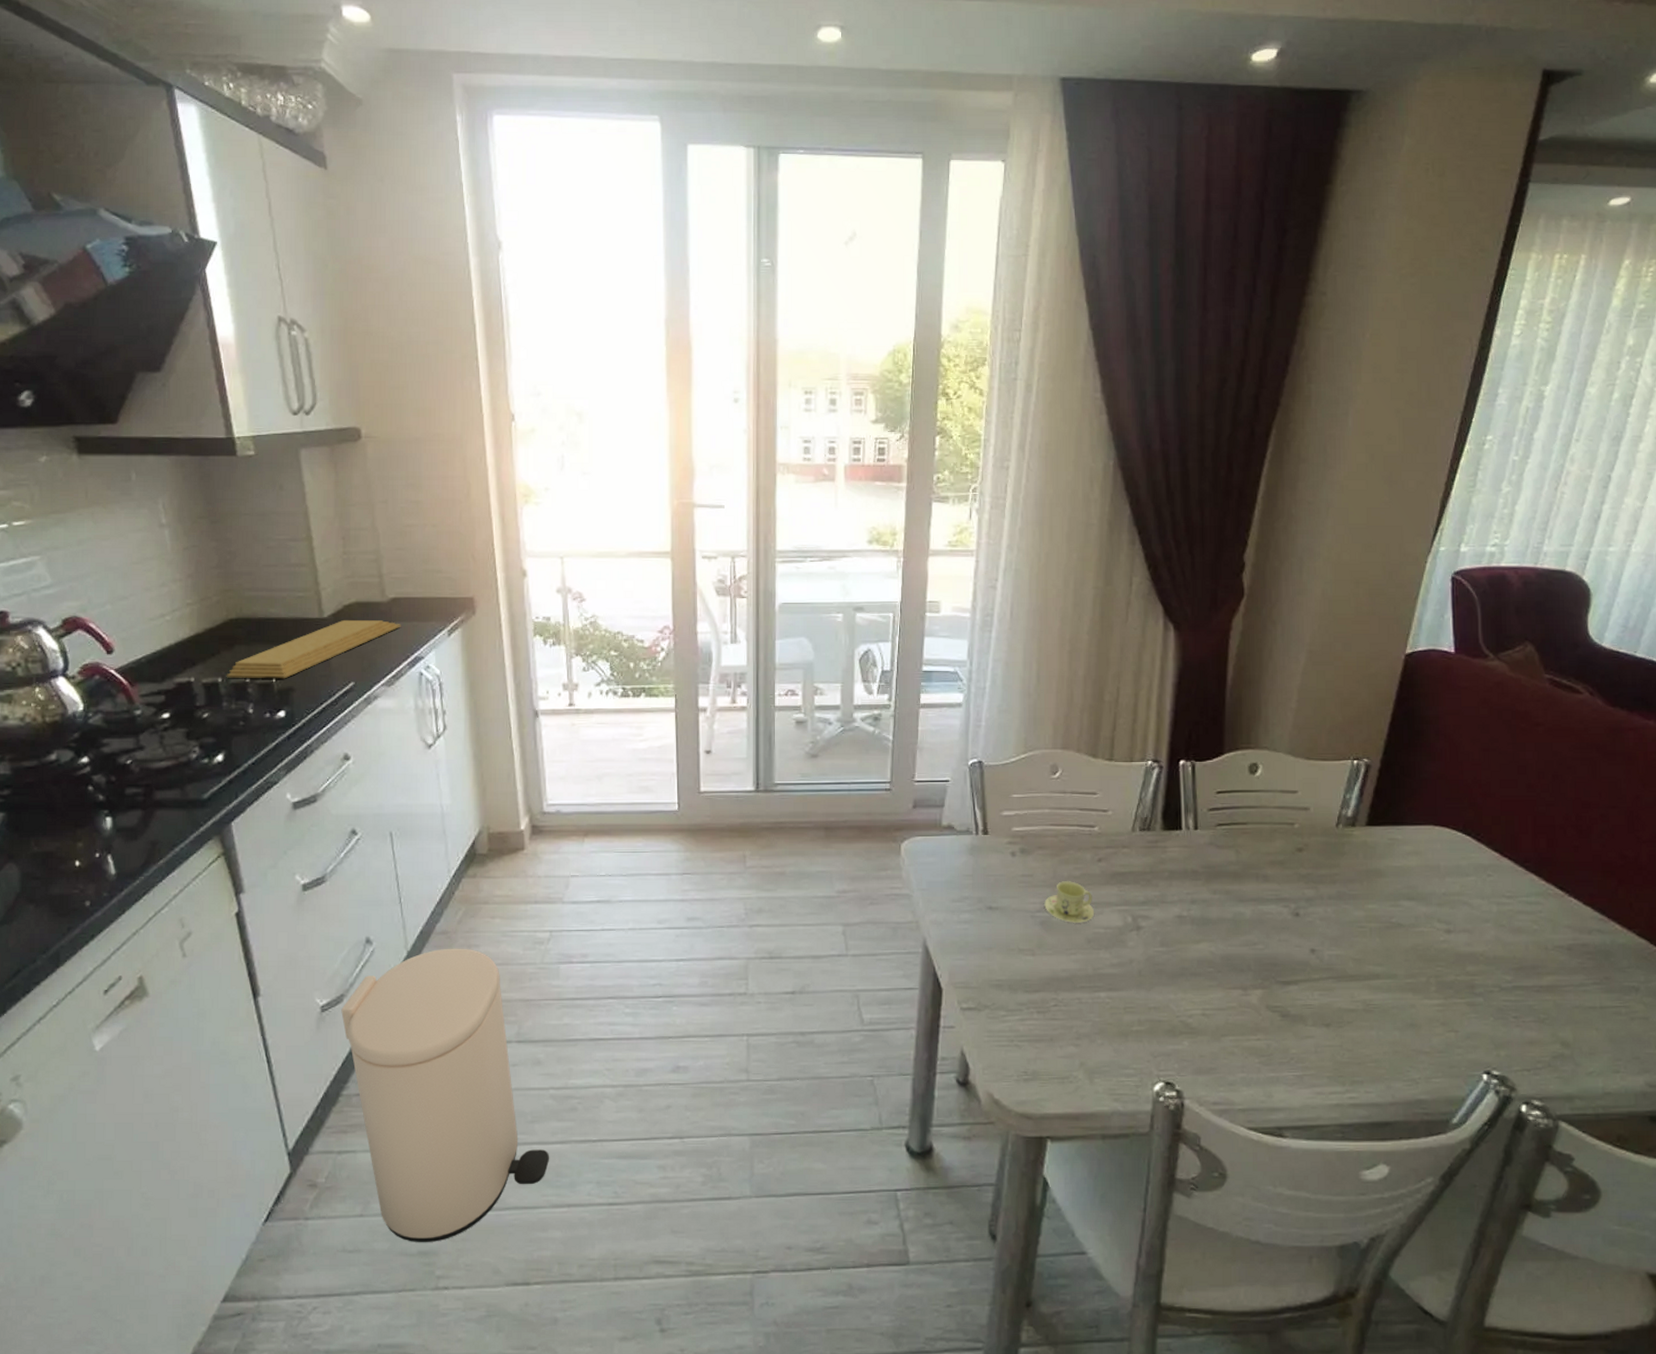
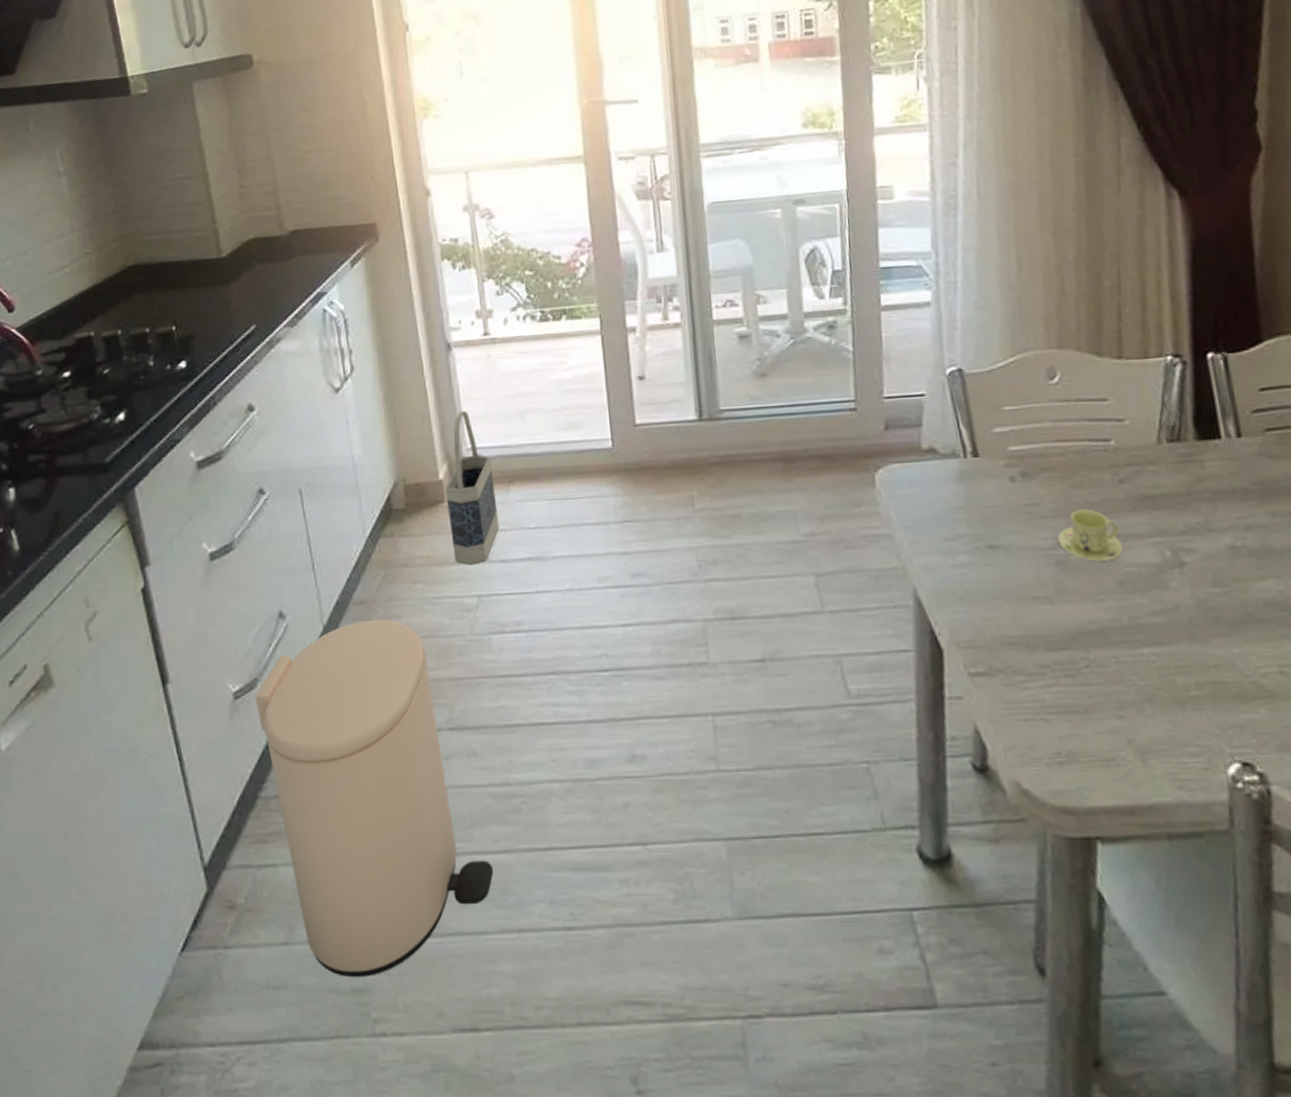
cutting board: present [226,619,401,679] -> none [125,256,302,330]
bag: none [526,771,573,904] -> present [445,410,500,565]

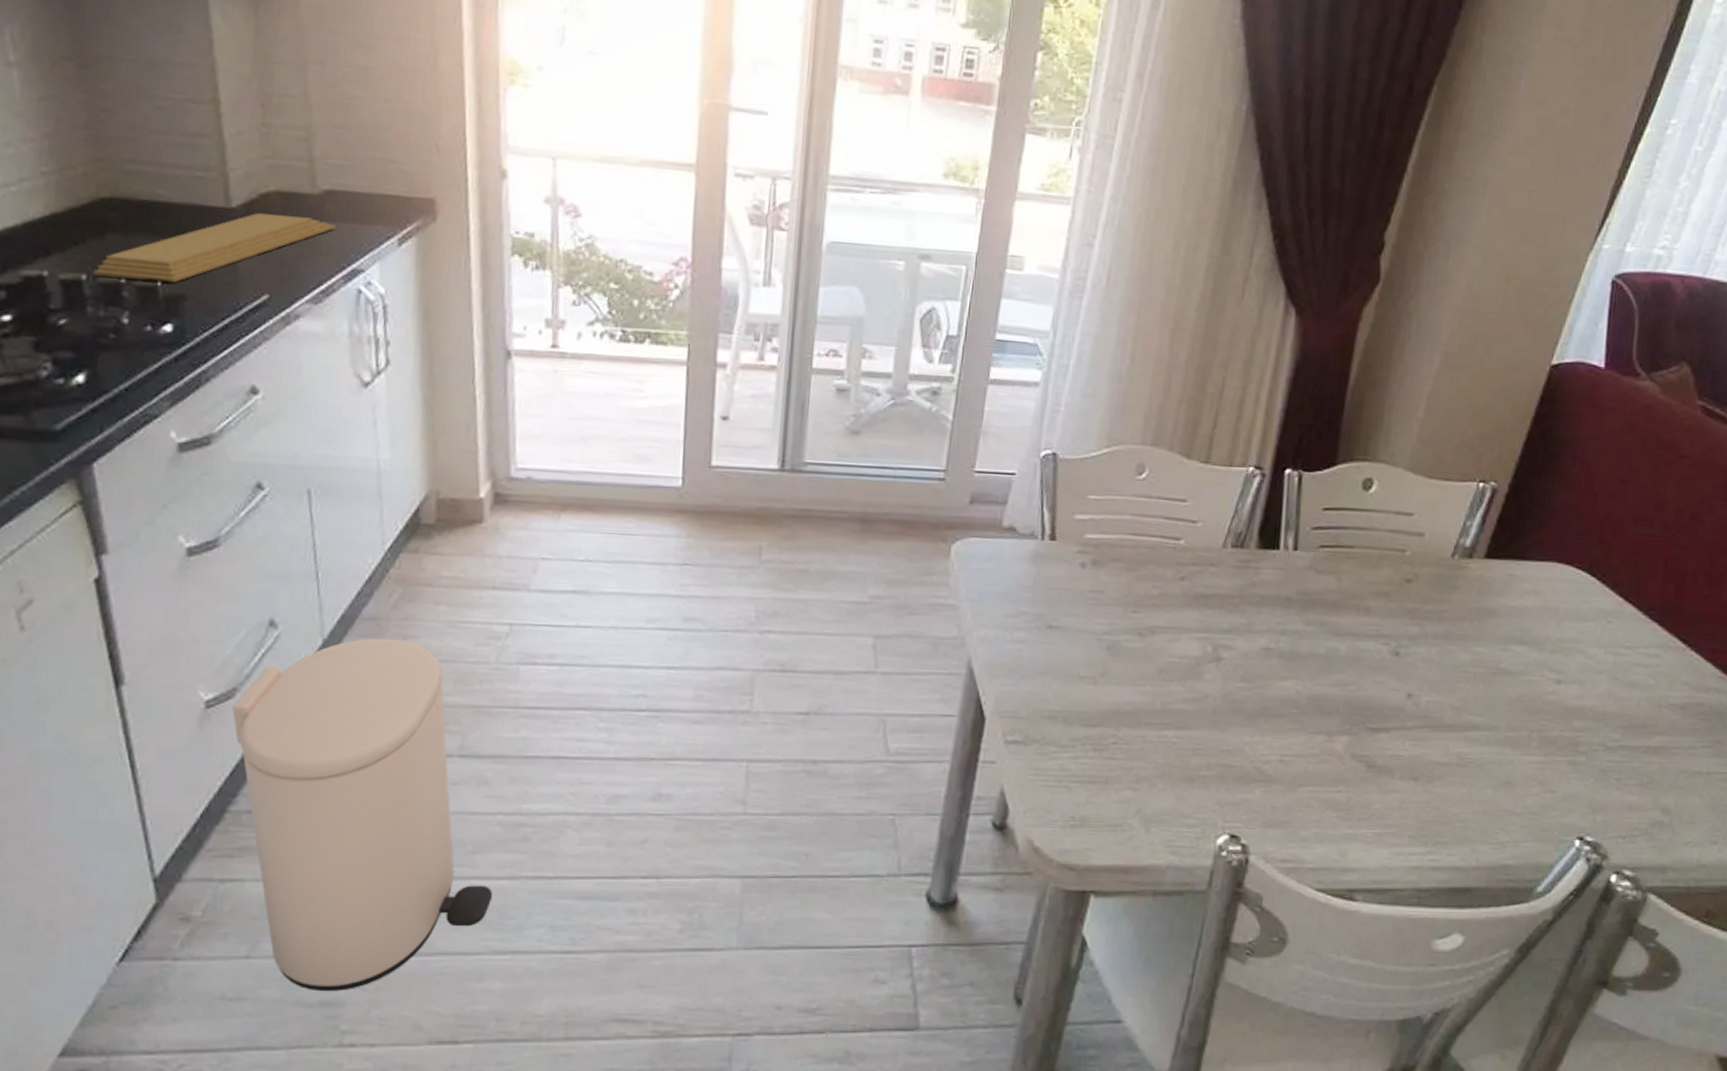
cutting board: none [125,256,302,330] -> present [92,212,336,283]
bag: present [445,410,500,565] -> none [485,426,544,591]
cup and saucer: present [1058,508,1123,562] -> none [1113,599,1171,651]

